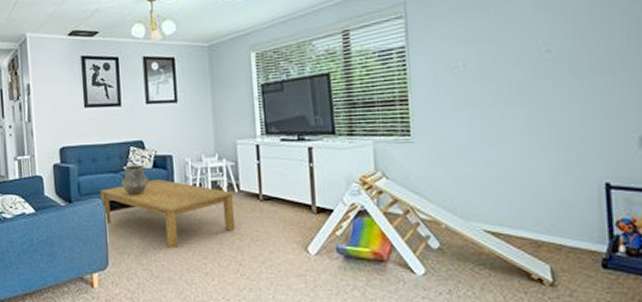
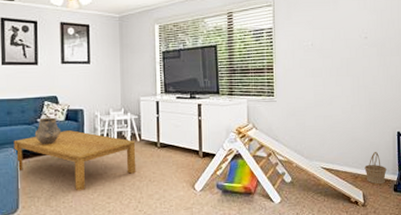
basket: none [552,211,589,256] -> present [364,152,387,184]

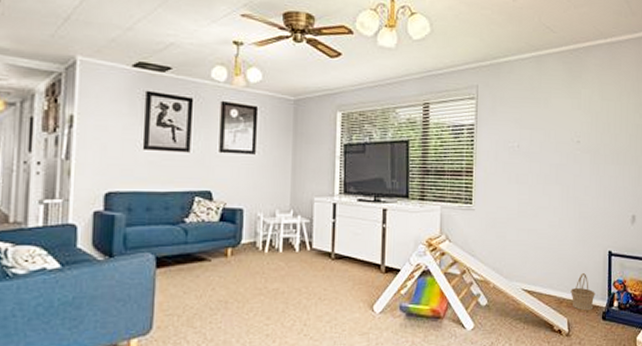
coffee table: present [13,130,136,191] -> none [151,234,305,310]
ceramic pot: present [34,117,61,145] -> none [179,217,214,251]

